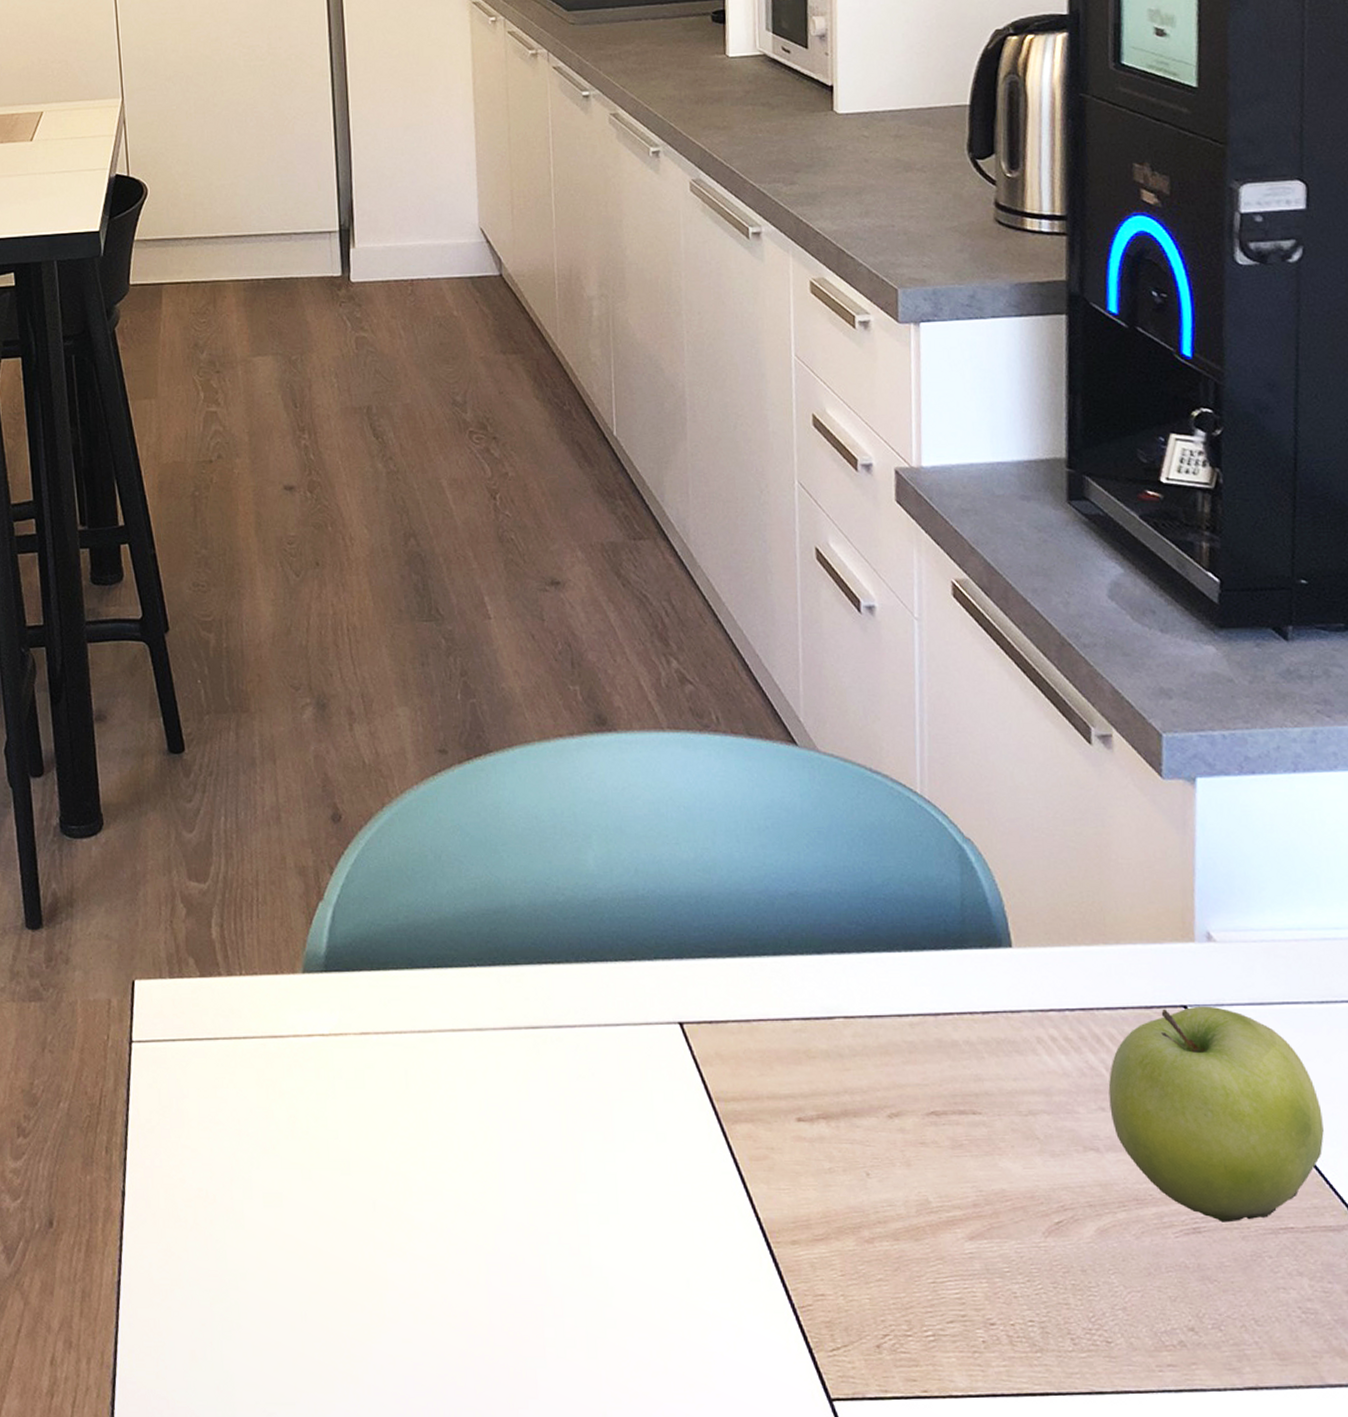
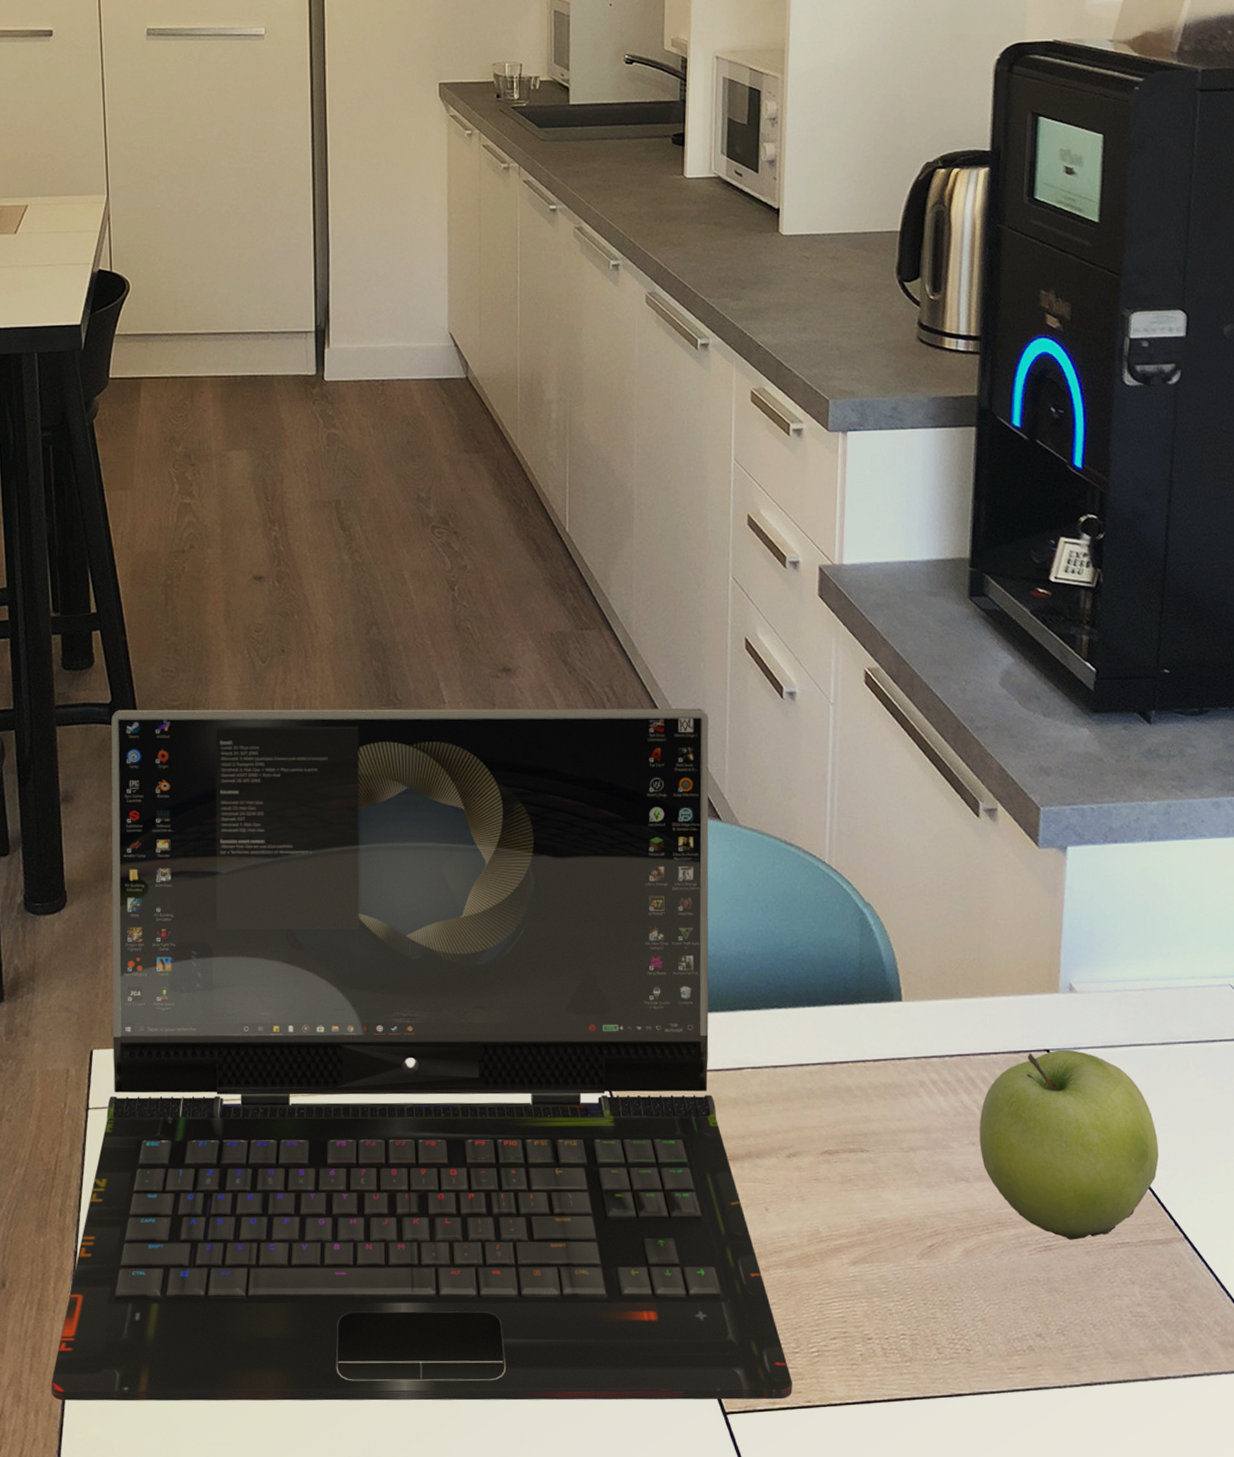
laptop computer: none [102,623,906,1388] -> present [50,708,792,1401]

